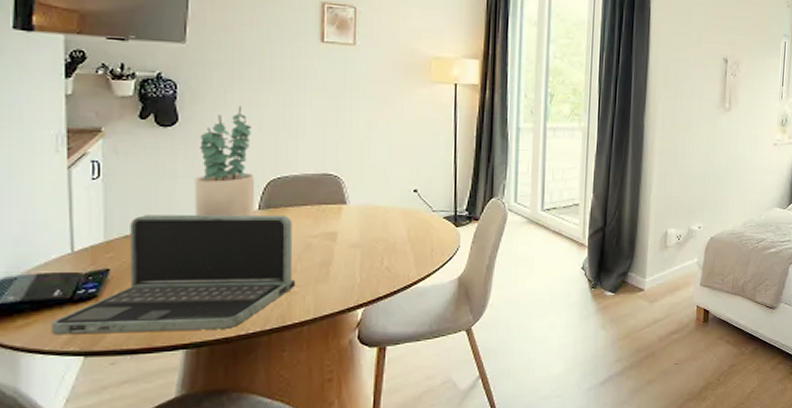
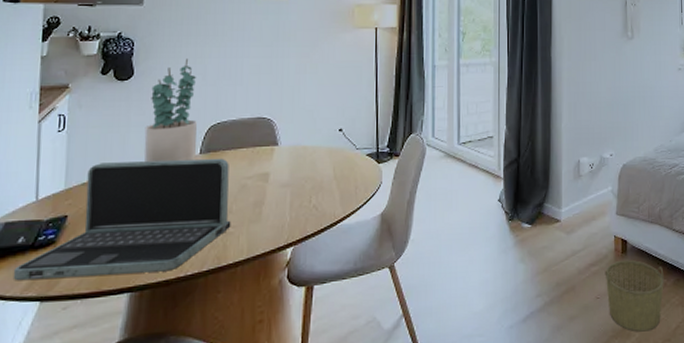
basket: none [685,329,743,396] -> present [604,260,664,332]

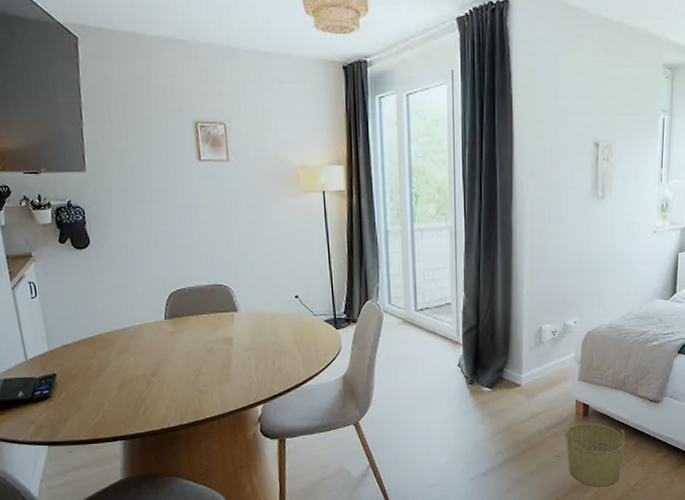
laptop: present [13,158,231,281] -> none [20,323,204,429]
vase: present [143,59,197,163] -> none [109,227,162,327]

